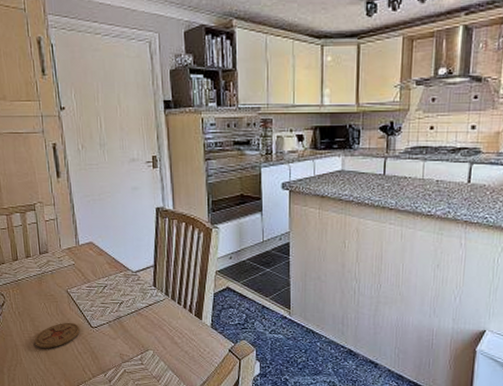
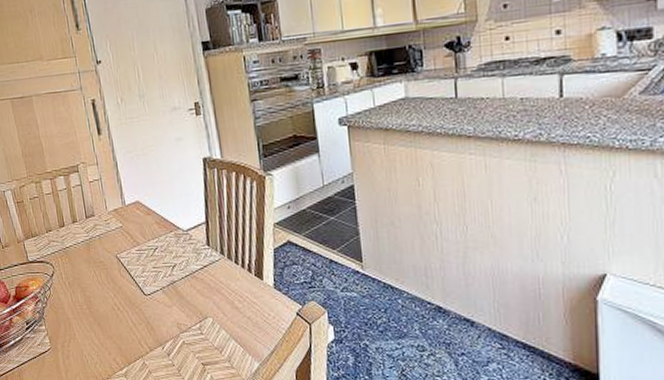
coaster: present [34,322,80,348] -> none [86,290,133,320]

